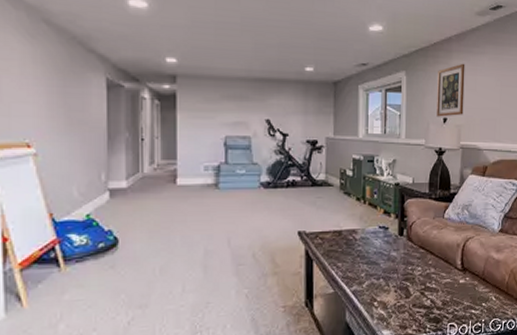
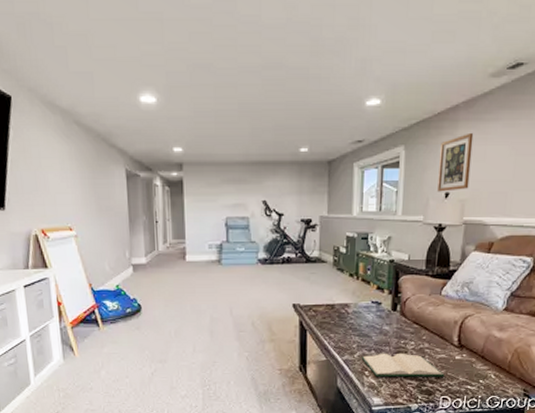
hardback book: none [370,279,451,307] -> present [361,353,445,377]

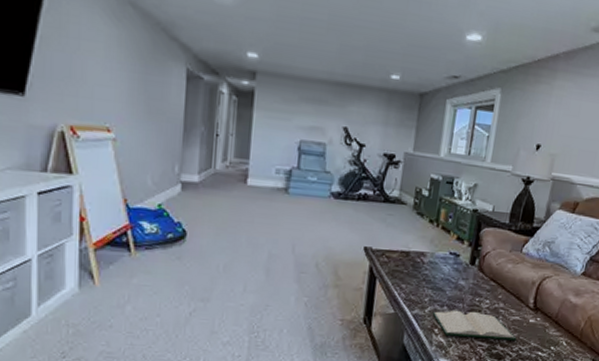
wall art: present [437,132,474,192] -> none [529,85,571,144]

